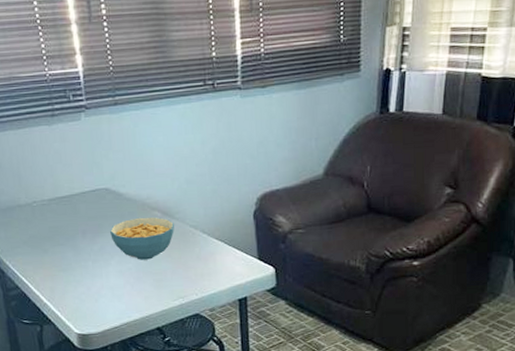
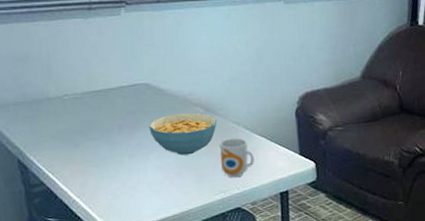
mug: none [177,242,212,284] -> present [219,138,254,178]

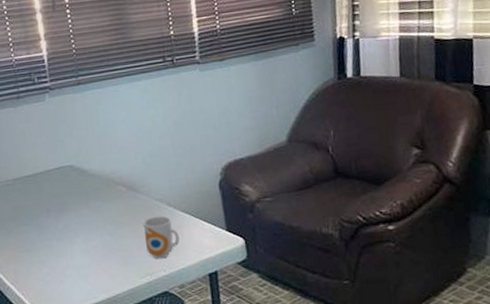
cereal bowl: present [149,112,217,155] -> none [74,191,140,237]

